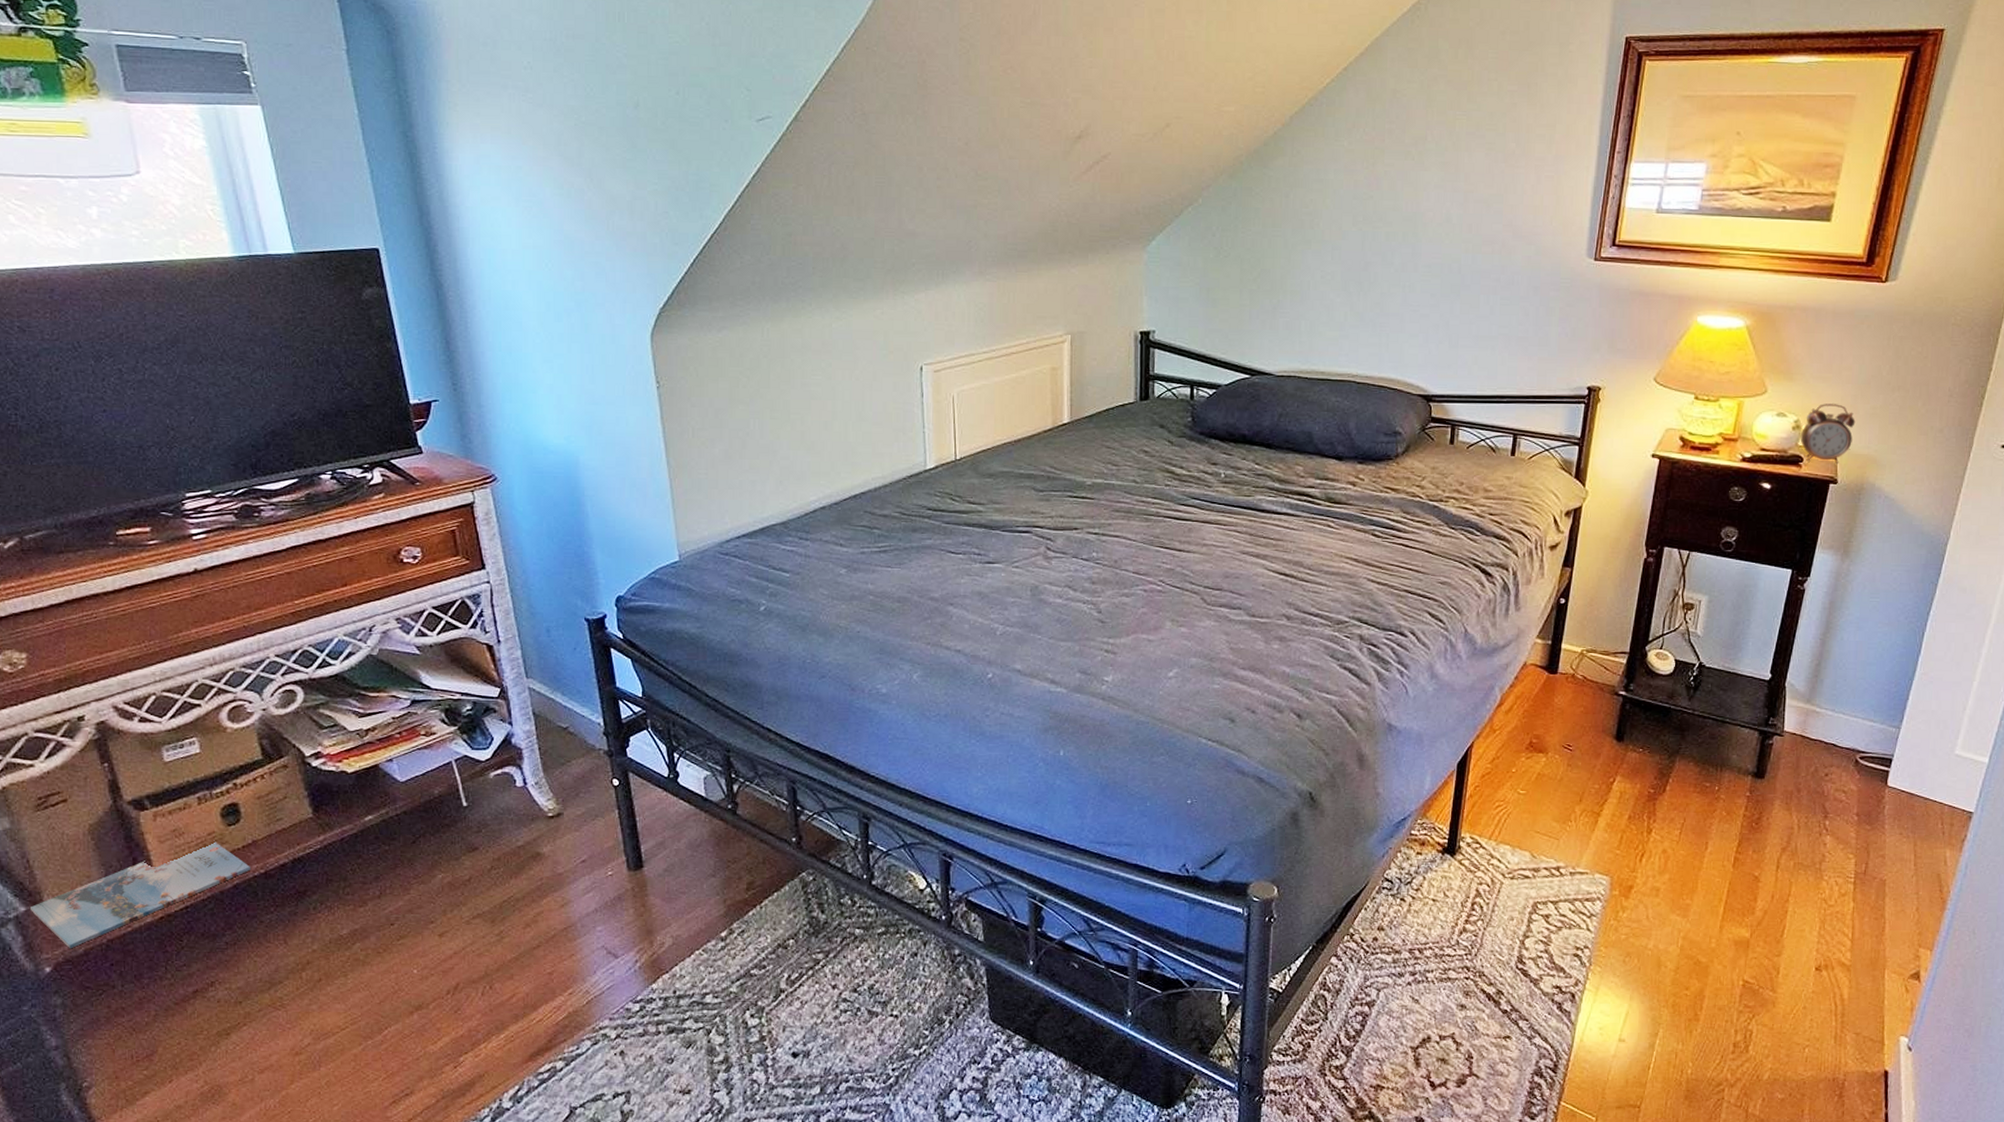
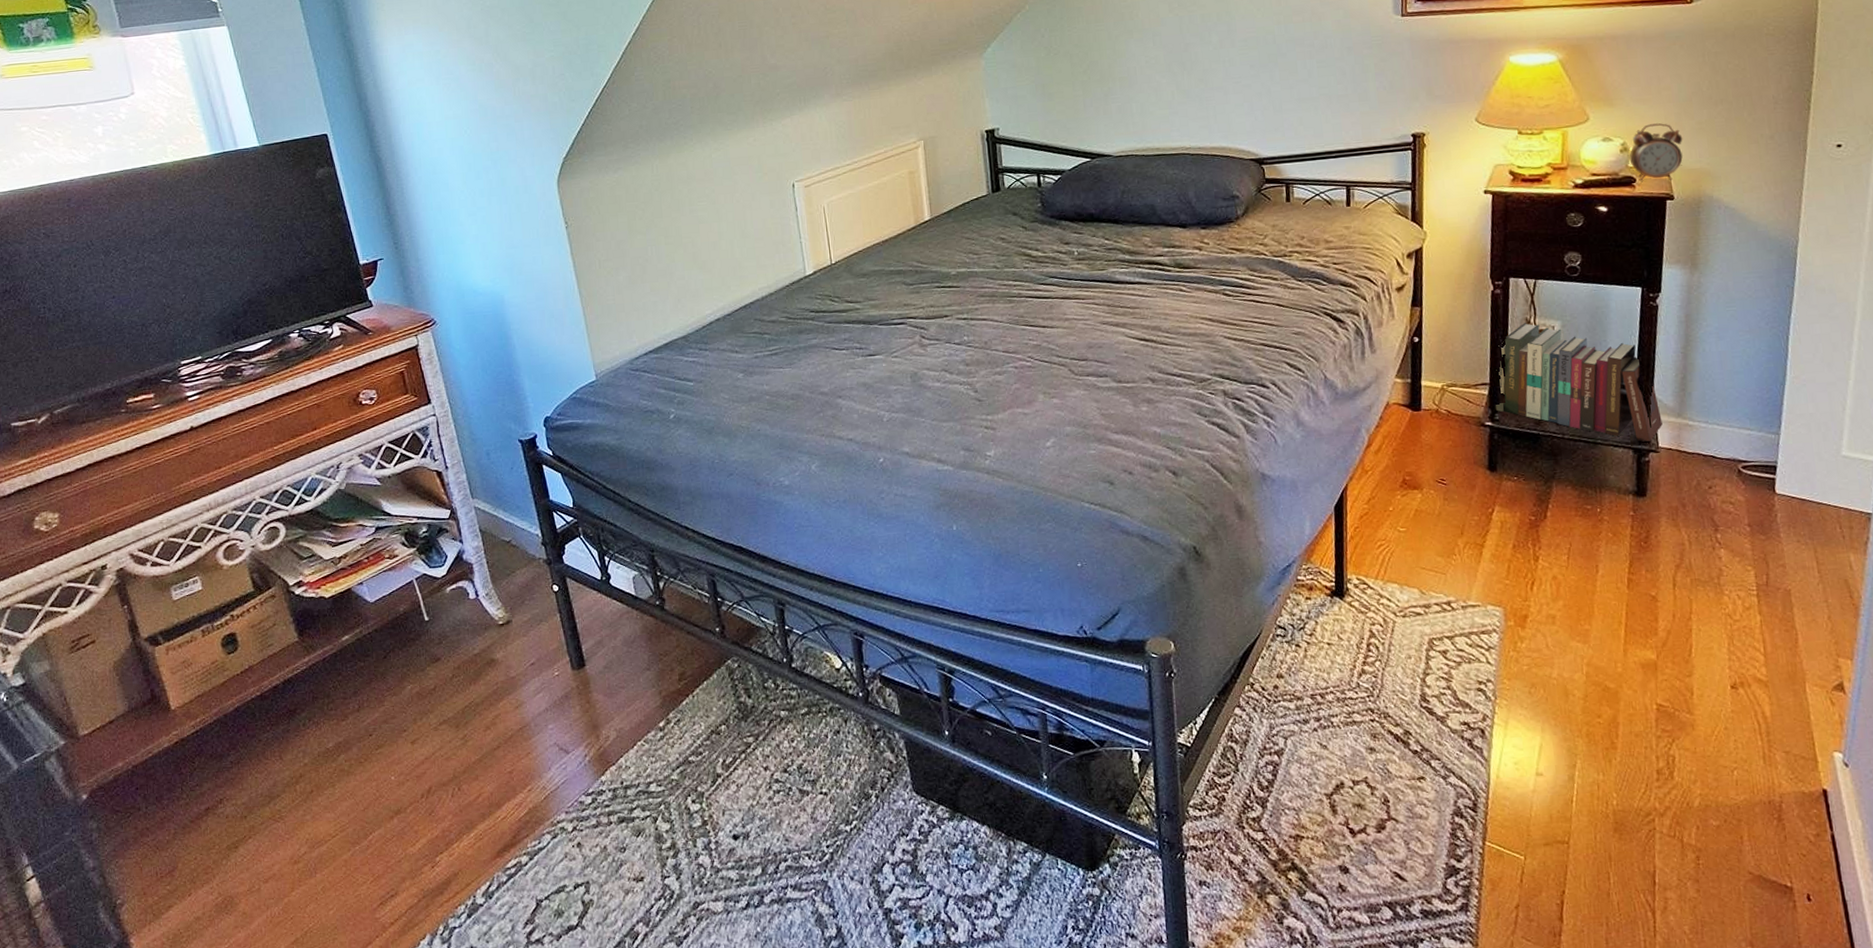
magazine: present [30,840,251,949] -> none [69,668,249,777]
books: none [1631,594,1791,724] -> present [1495,323,1663,442]

